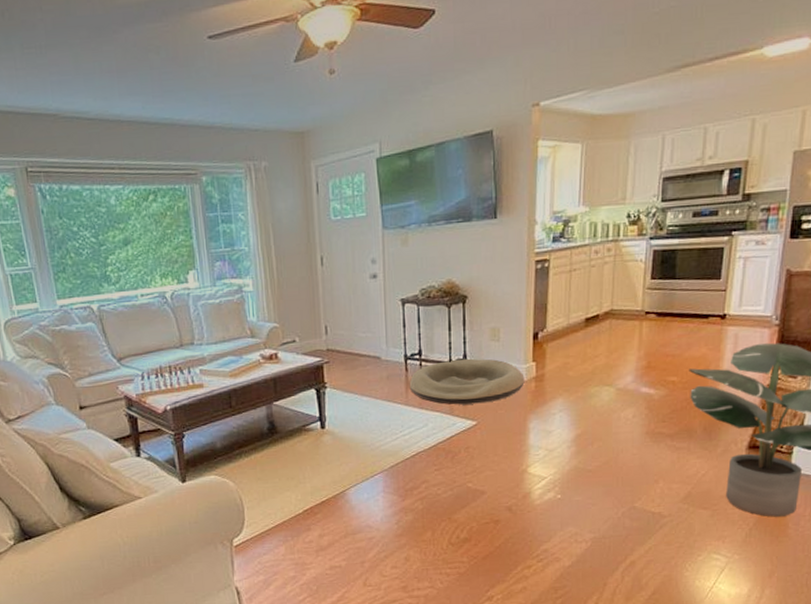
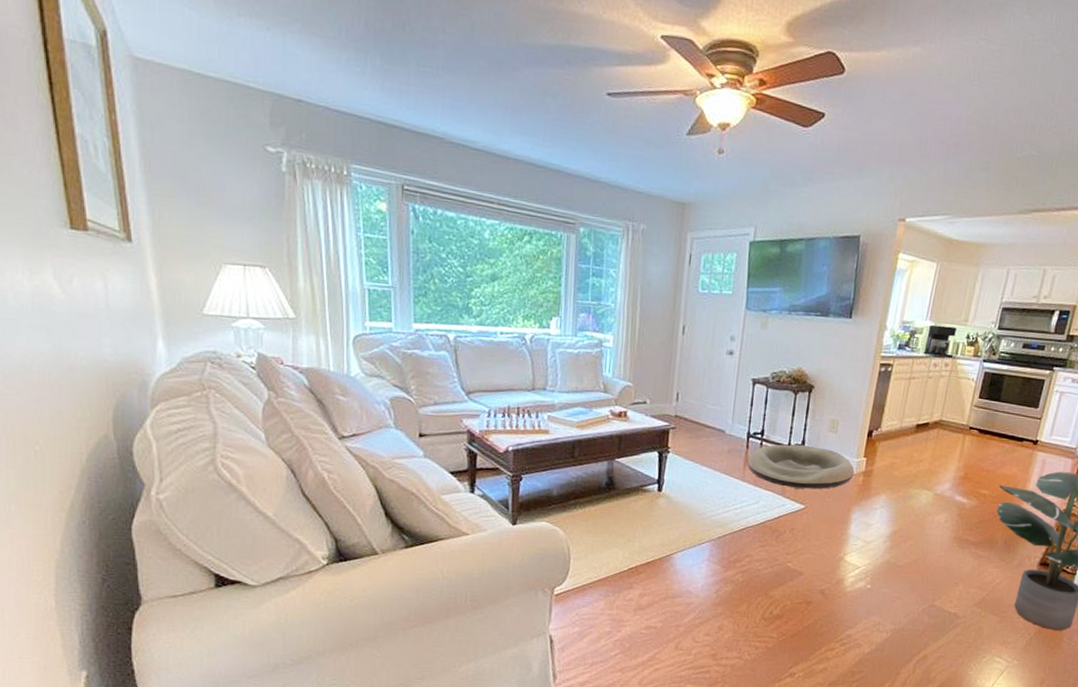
coffee maker: none [581,208,616,244] -> present [923,324,957,359]

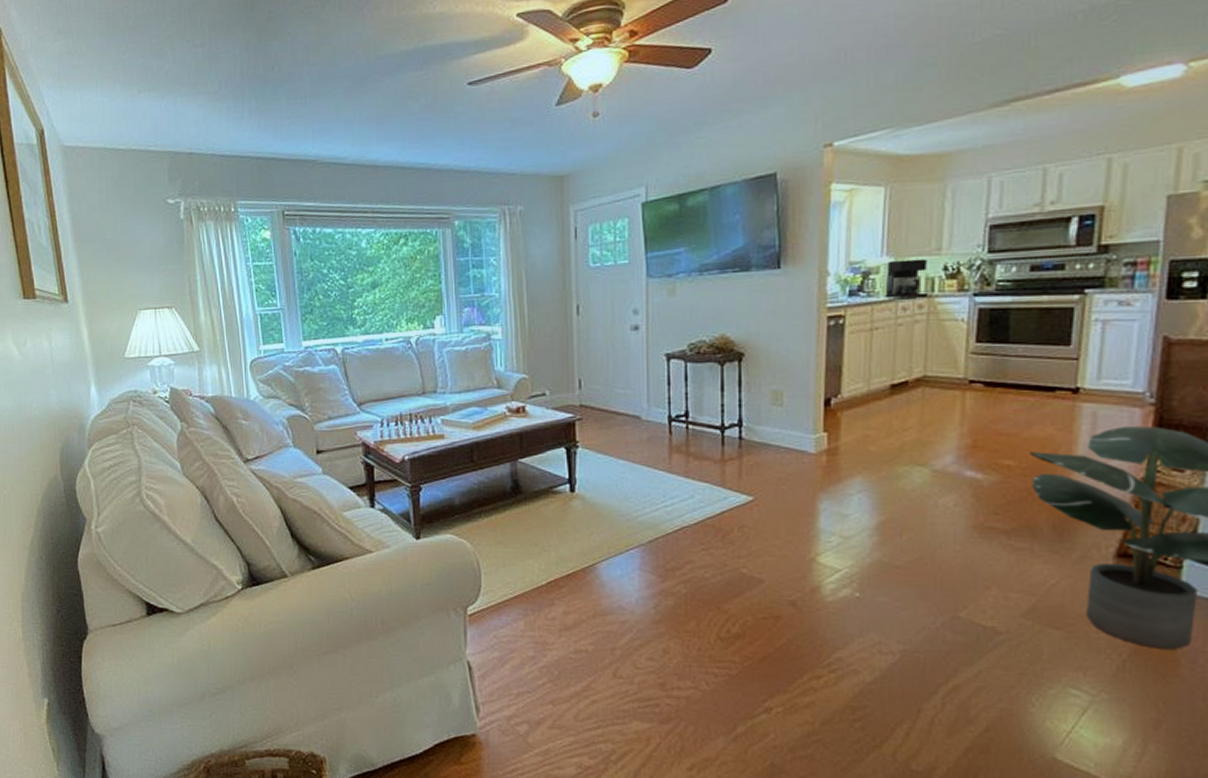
dog bed: present [747,444,855,490] -> none [673,424,814,476]

